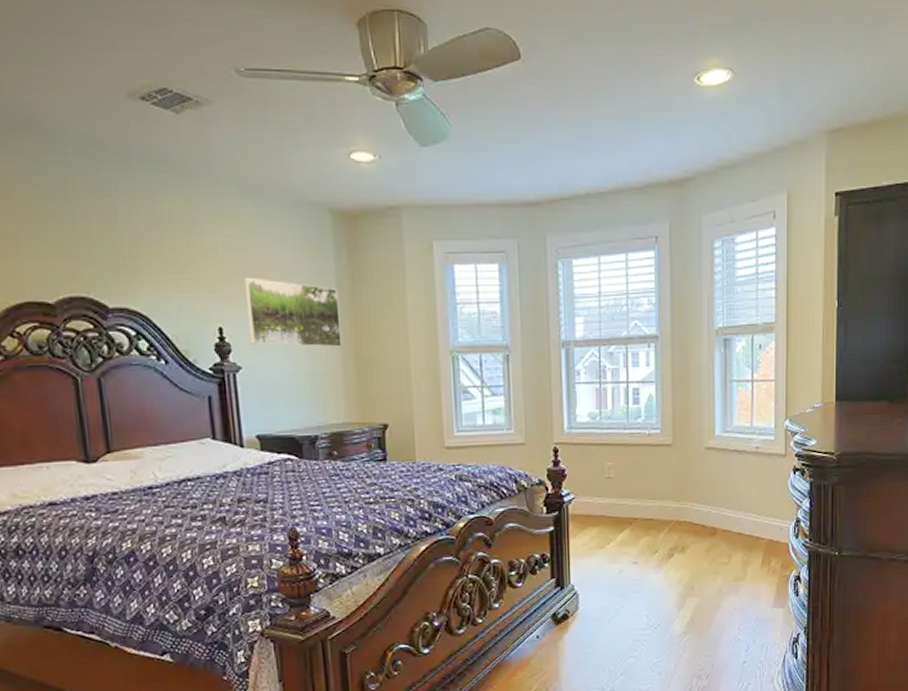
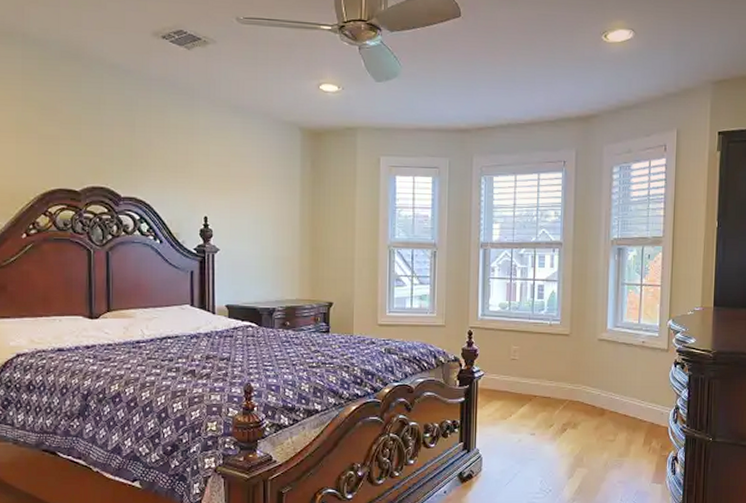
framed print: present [243,277,342,347] -> none [227,178,301,237]

